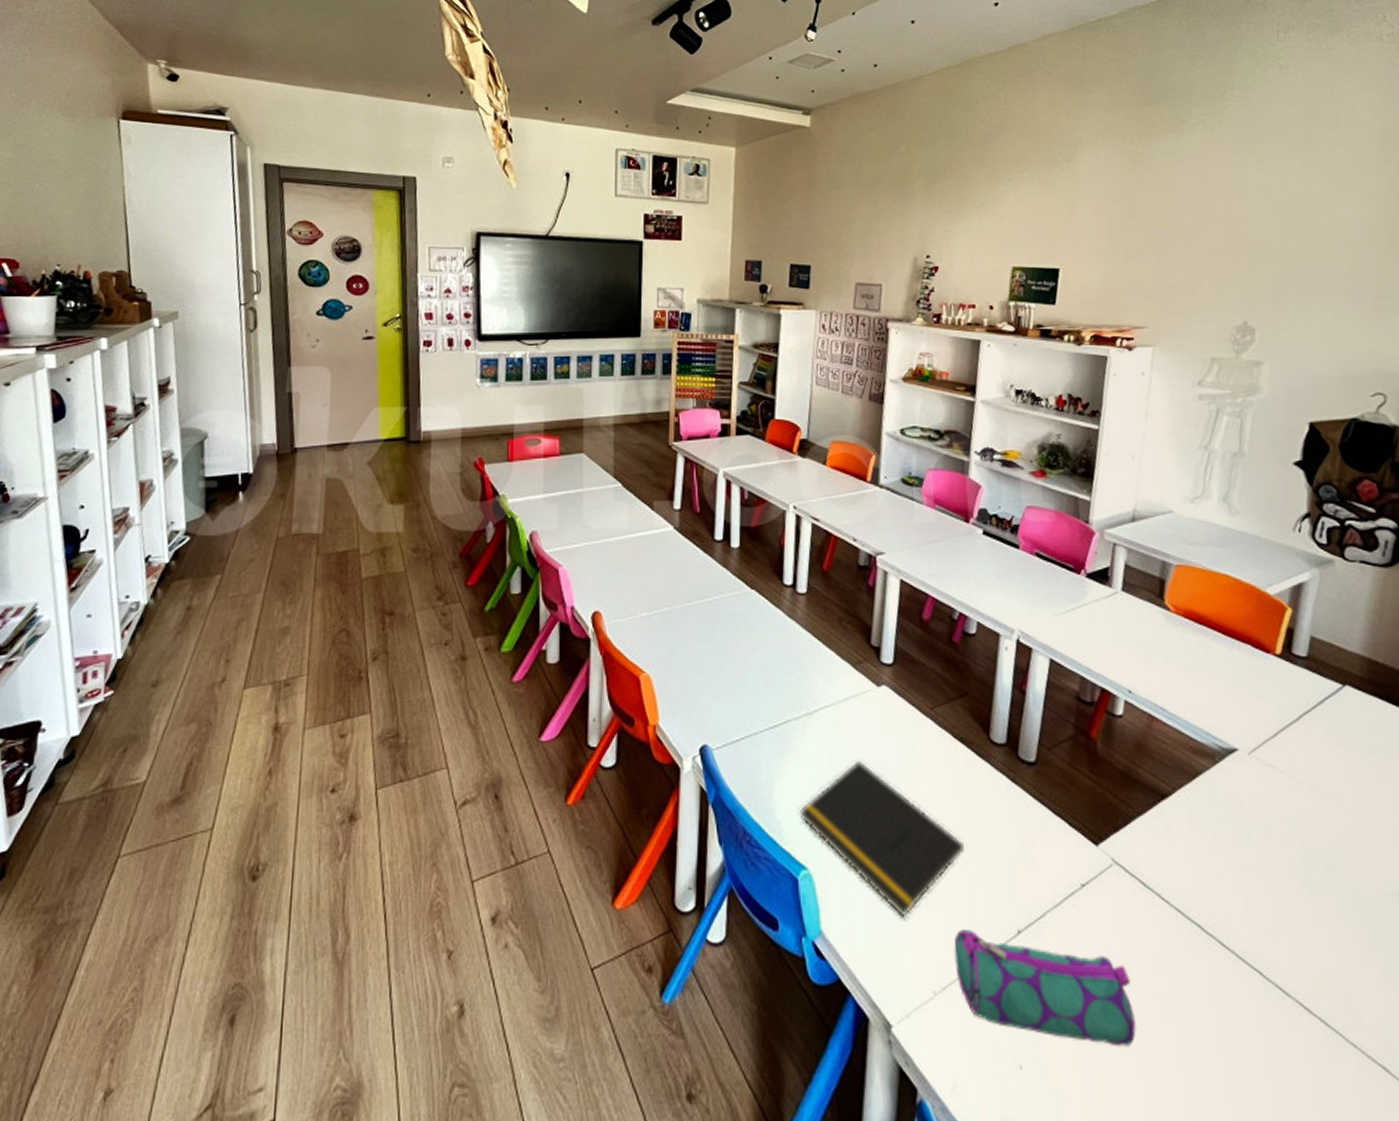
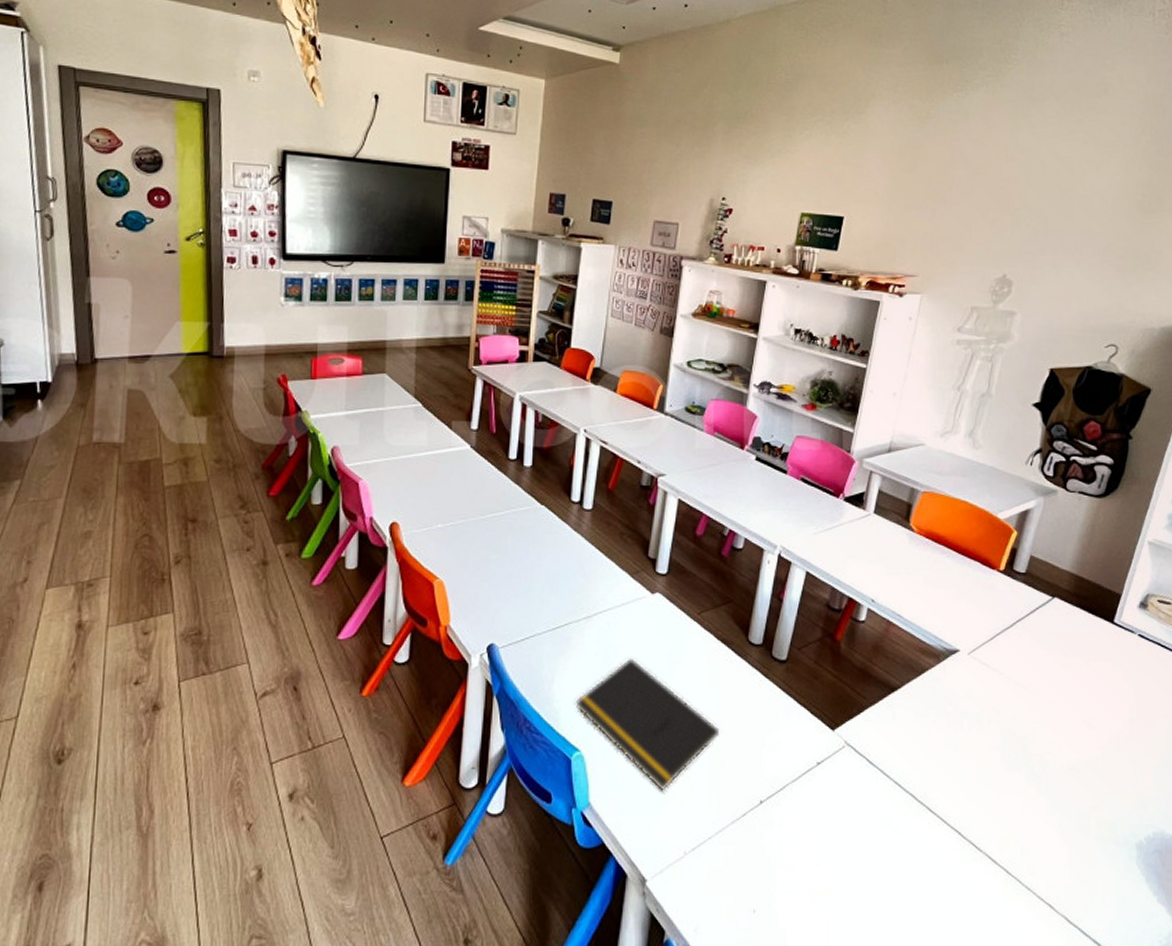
pencil case: present [954,930,1136,1047] -> none [704,801,853,893]

